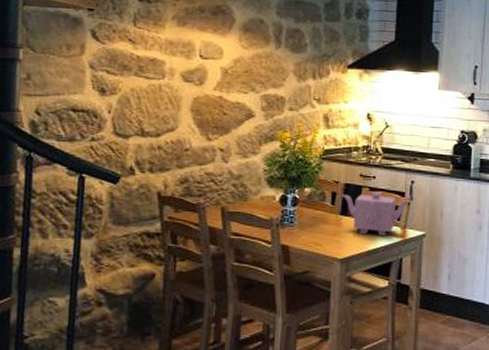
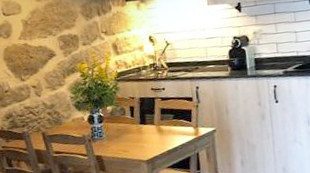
teapot: present [341,192,412,236] -> none [137,101,200,137]

